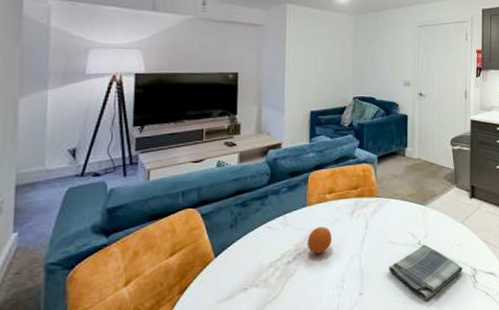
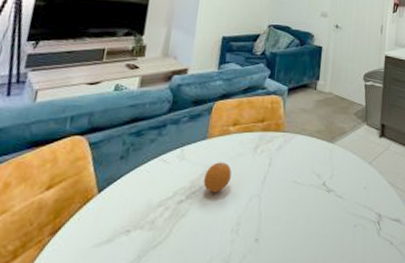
dish towel: present [389,244,463,301] -> none [289,185,368,250]

